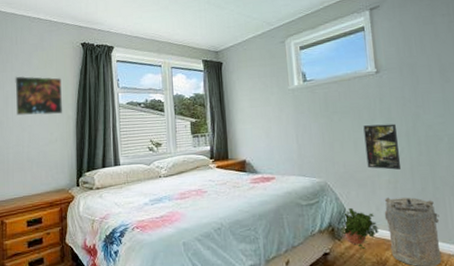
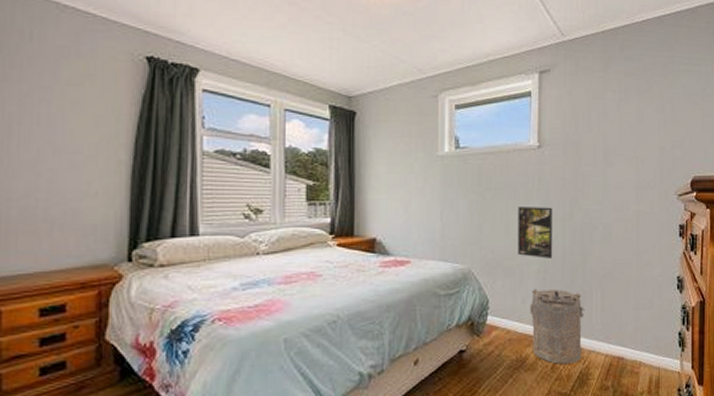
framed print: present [14,75,63,116] -> none [24,91,111,157]
potted plant: present [343,207,379,249] -> none [483,299,522,345]

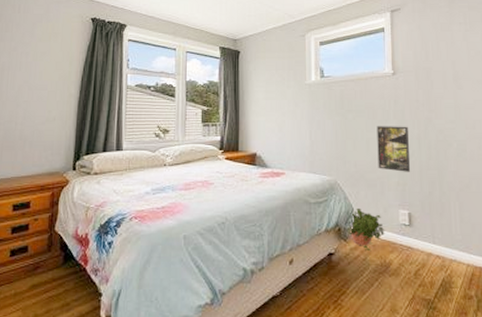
potted plant: none [483,299,522,345] -> present [349,207,385,250]
laundry hamper: present [529,289,585,365] -> none [391,199,444,272]

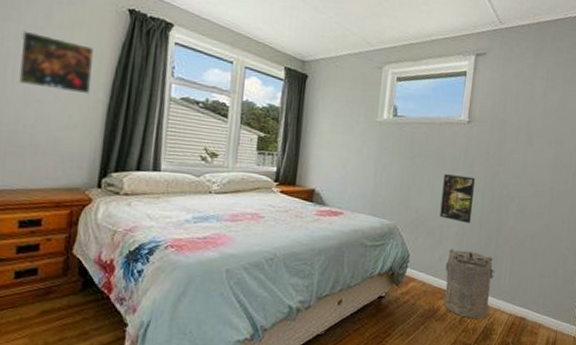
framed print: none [10,47,66,92] -> present [17,30,94,95]
potted plant: present [349,207,385,250] -> none [402,254,438,296]
laundry hamper: none [391,199,444,272] -> present [444,249,495,319]

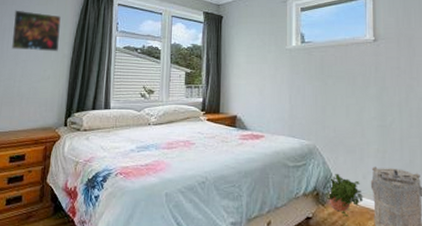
potted plant: none [402,254,438,296] -> present [327,173,364,216]
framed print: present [439,174,475,223] -> none [357,92,391,139]

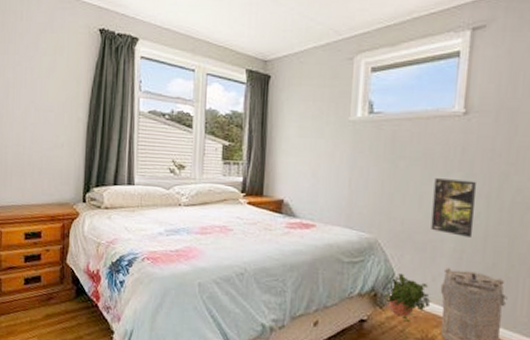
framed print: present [11,10,61,52] -> none [16,61,73,115]
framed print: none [357,92,391,139] -> present [431,178,476,237]

